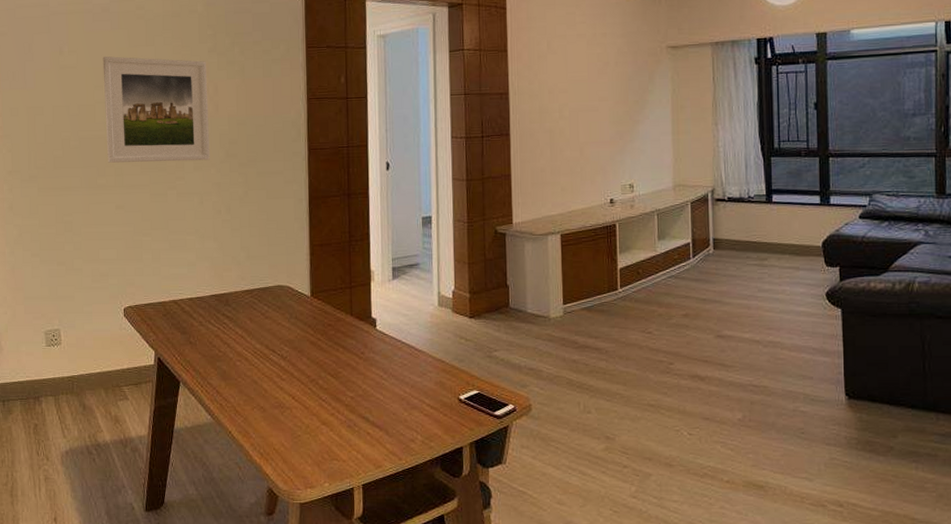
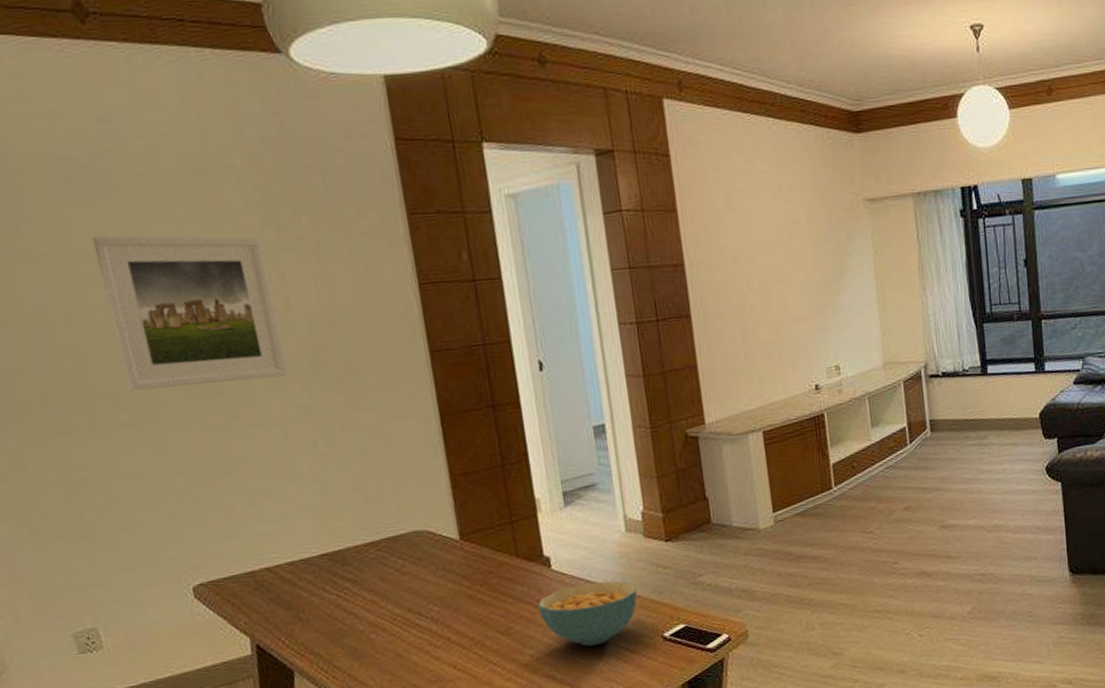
cereal bowl: none [362,345,442,397] -> present [537,581,637,646]

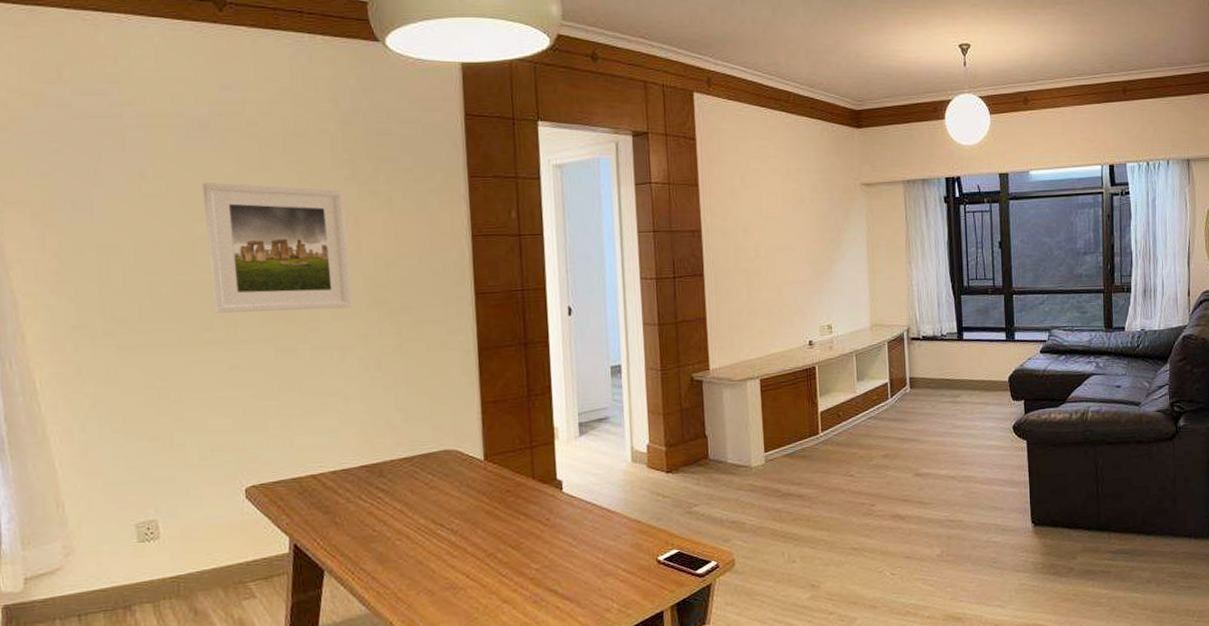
cereal bowl: present [537,581,637,646] -> none [547,505,638,565]

